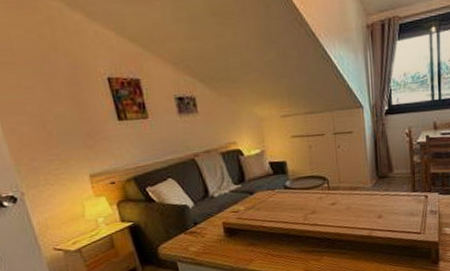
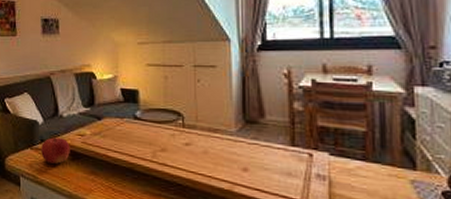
fruit: none [195,217,226,244] -> present [41,136,70,164]

